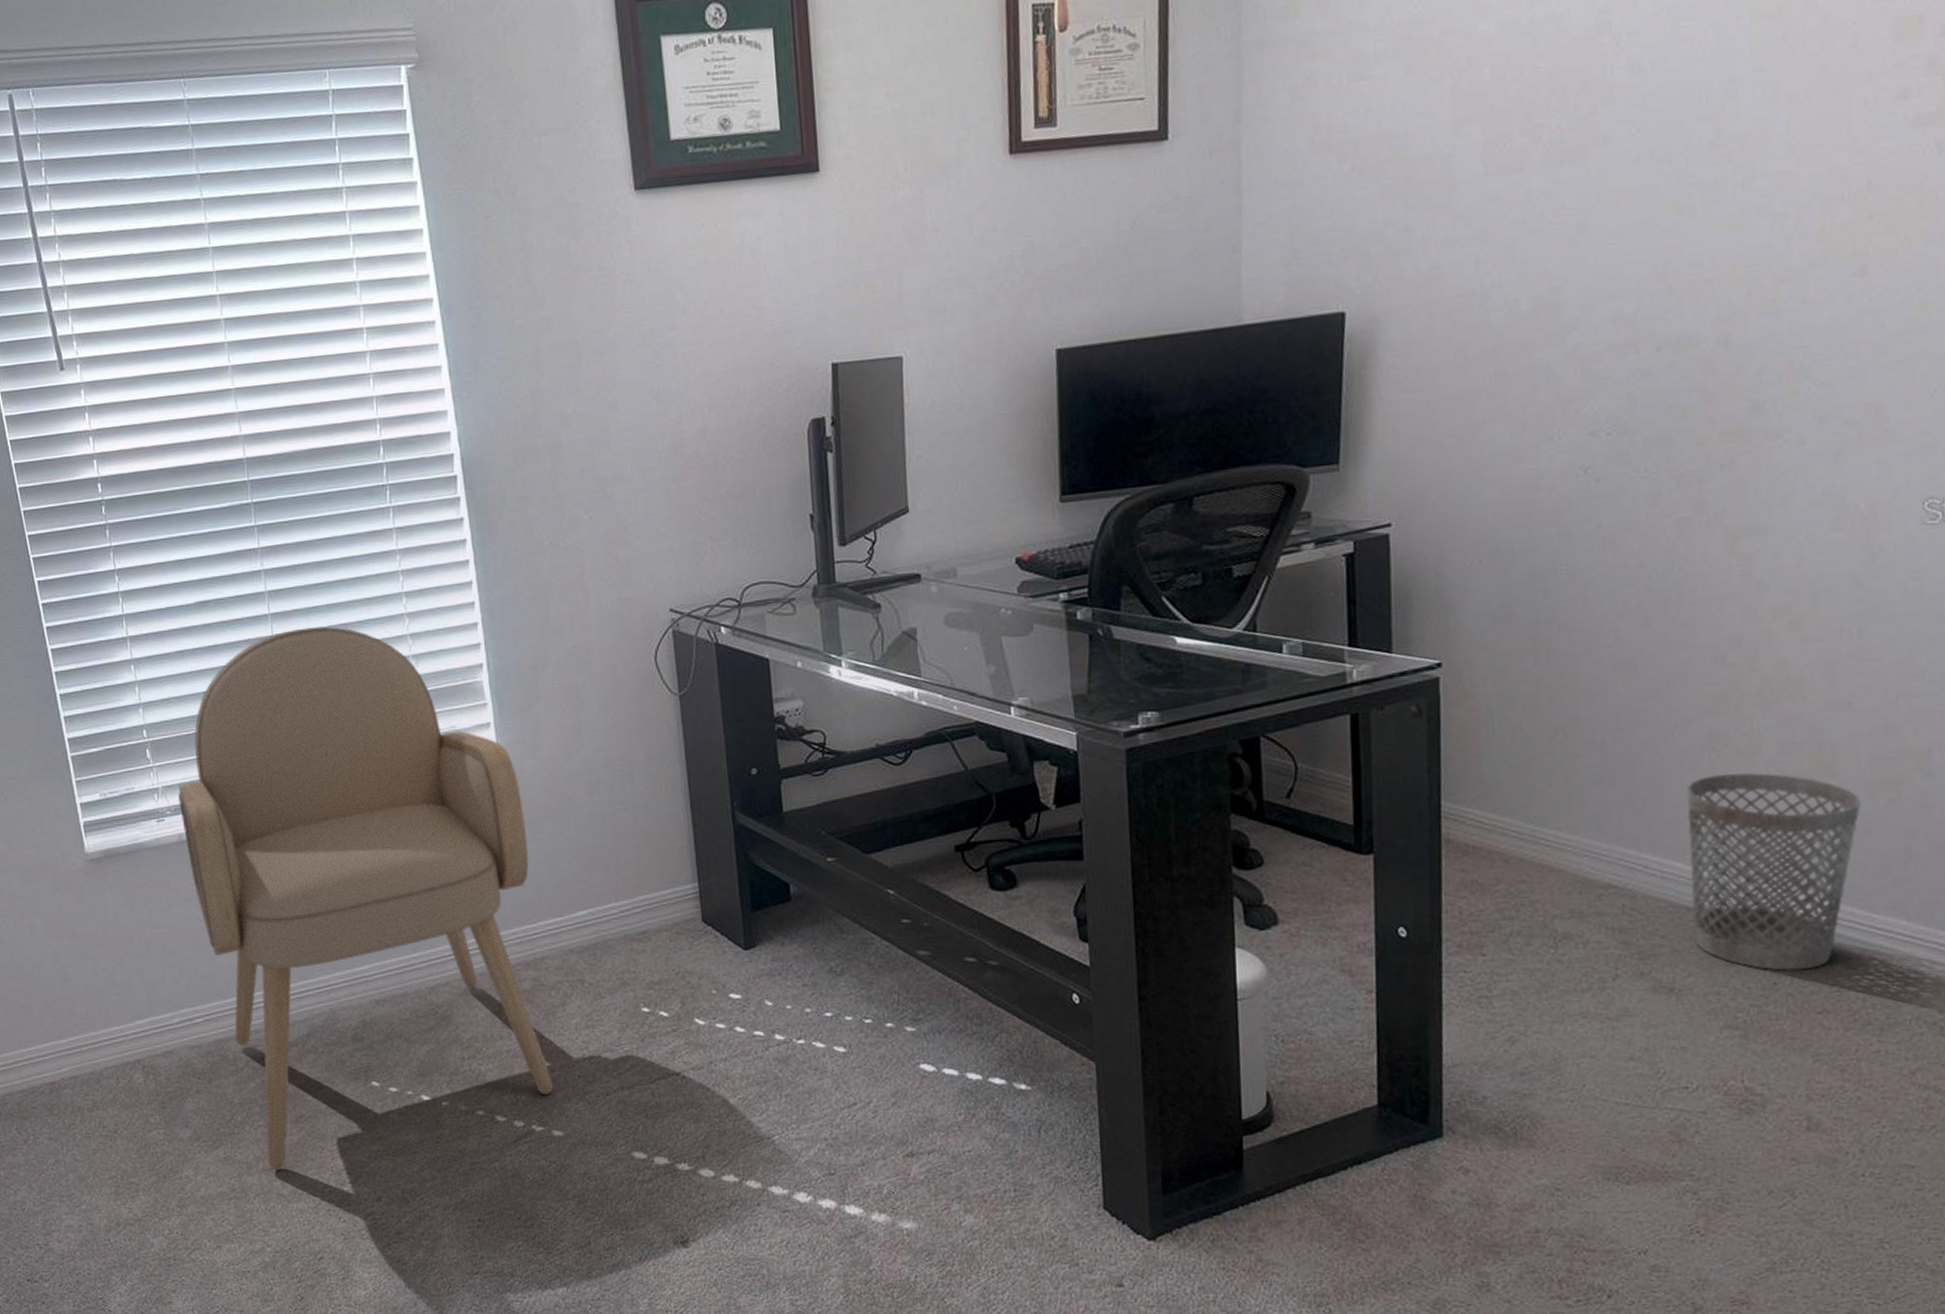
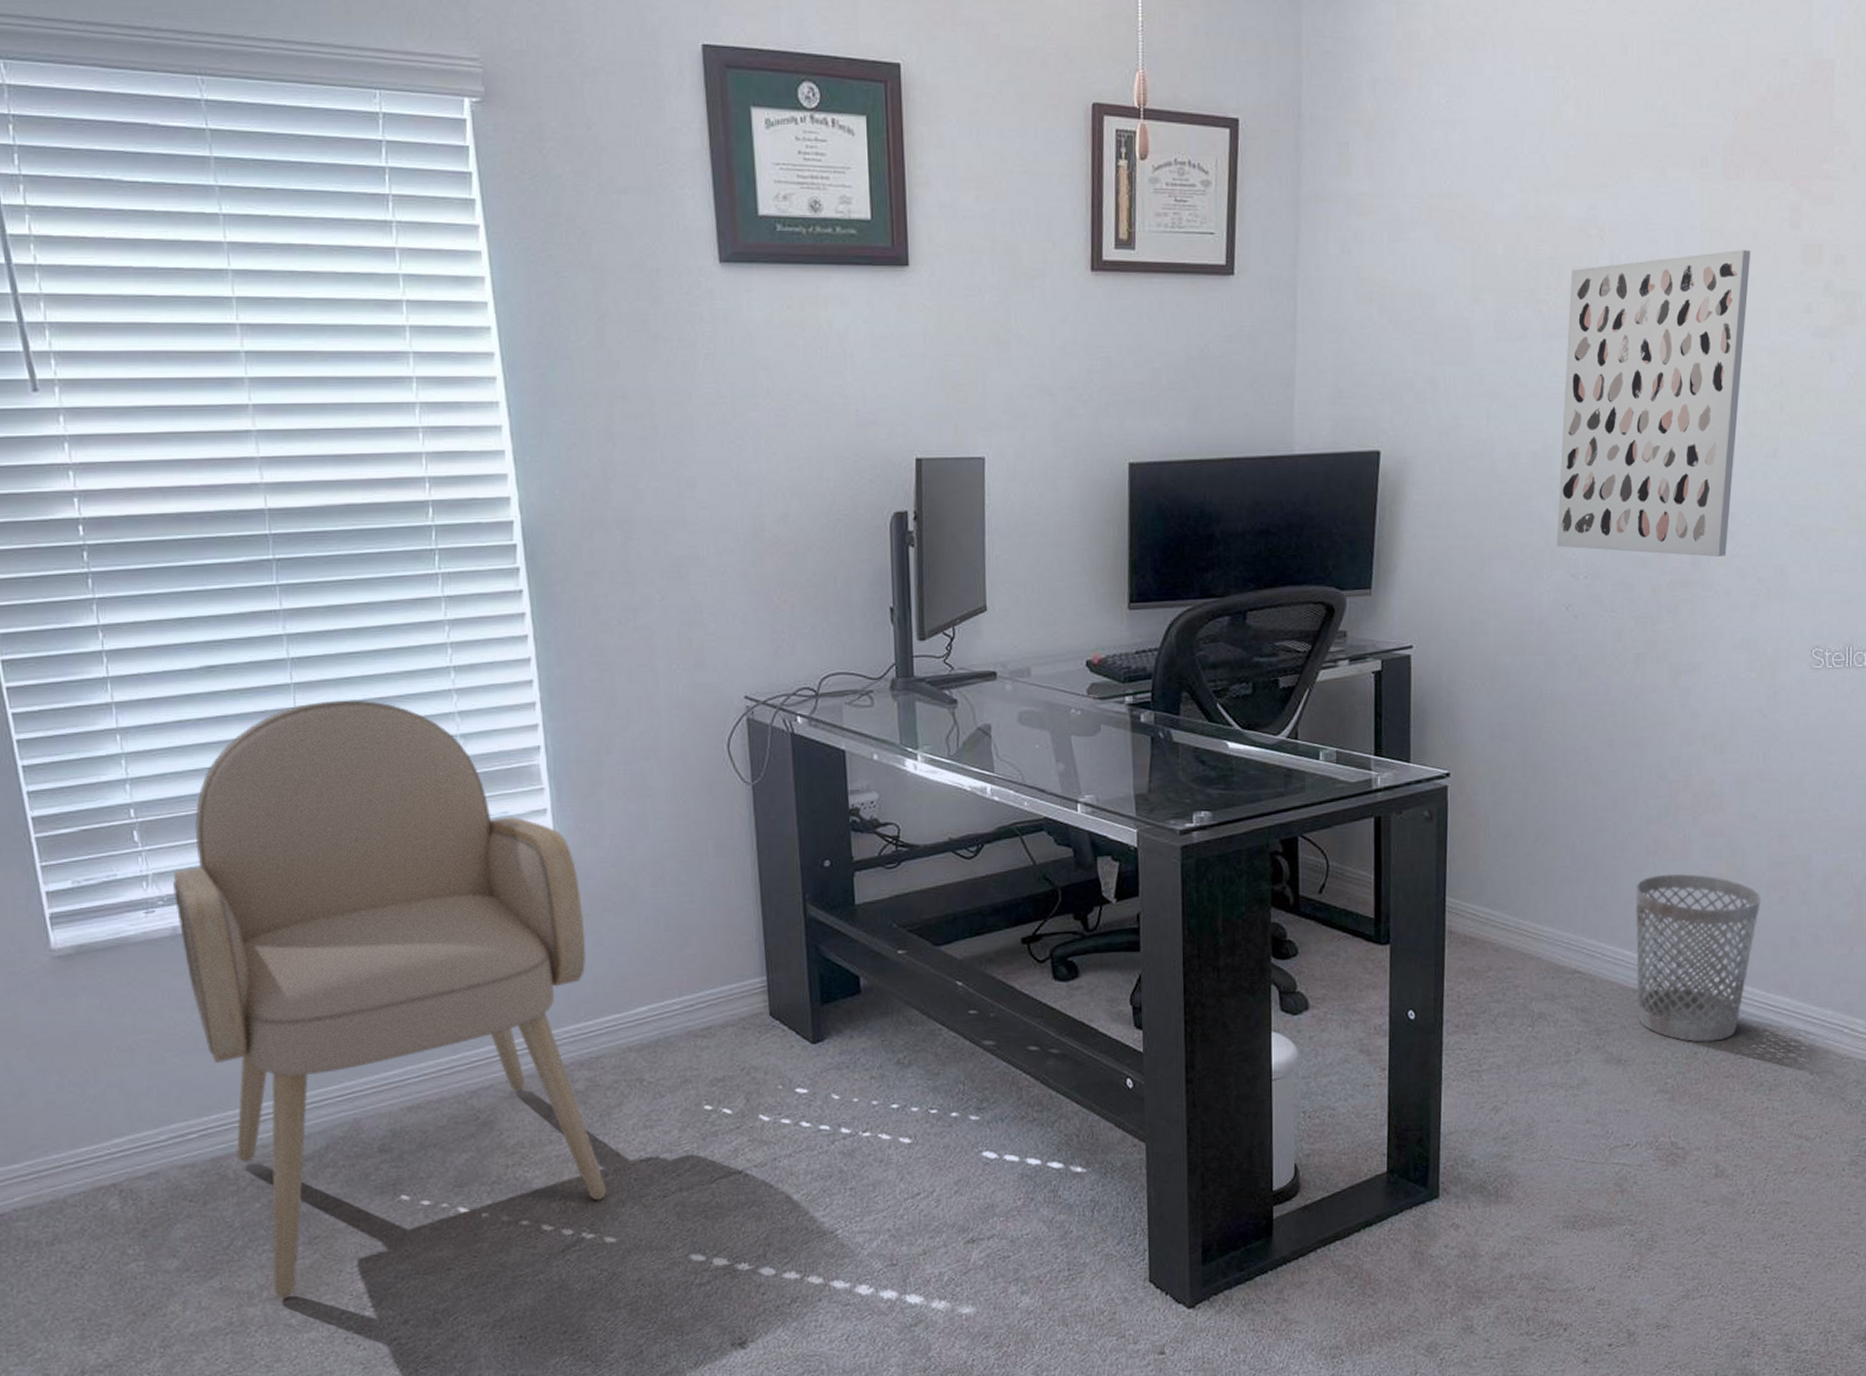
wall art: none [1569,34,1822,403] -> present [1556,250,1751,557]

